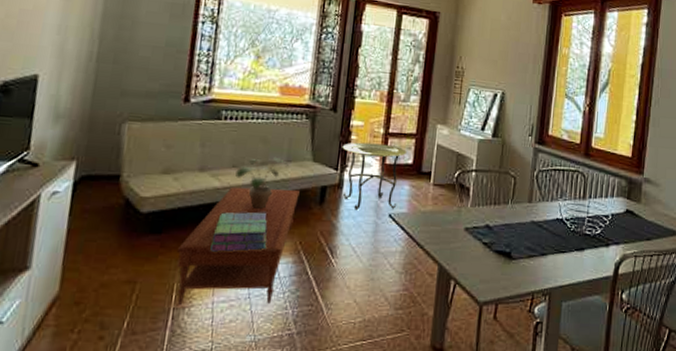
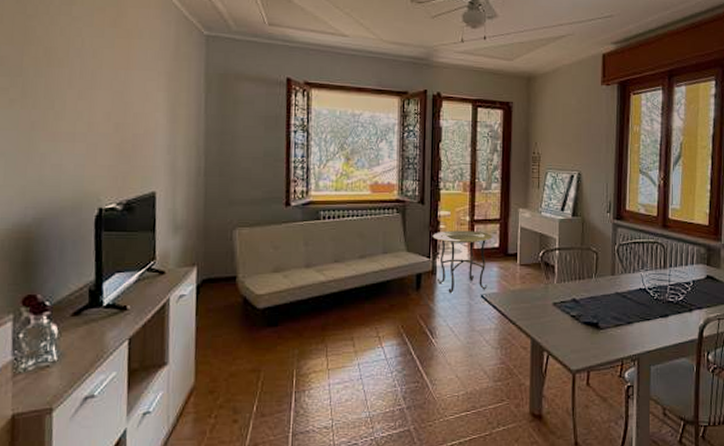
coffee table: present [176,186,300,305] -> none [292,278,397,388]
stack of books: present [210,211,268,252] -> none [322,301,372,339]
potted plant: present [235,156,288,209] -> none [338,249,385,298]

